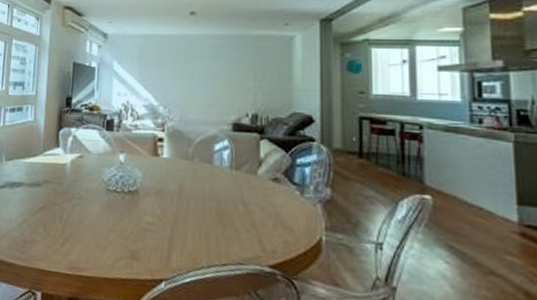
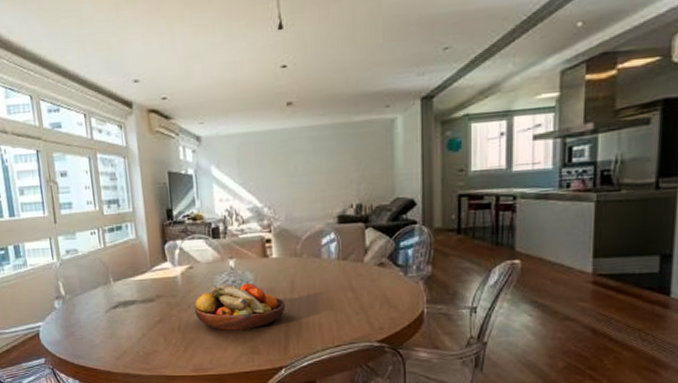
fruit bowl: none [79,177,173,232] -> present [194,283,286,331]

